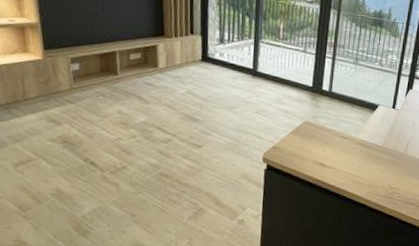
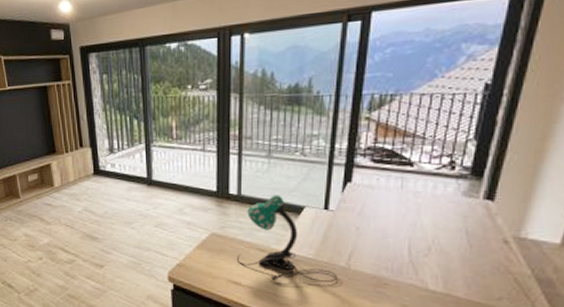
desk lamp: none [323,93,398,165] -> present [236,194,337,283]

